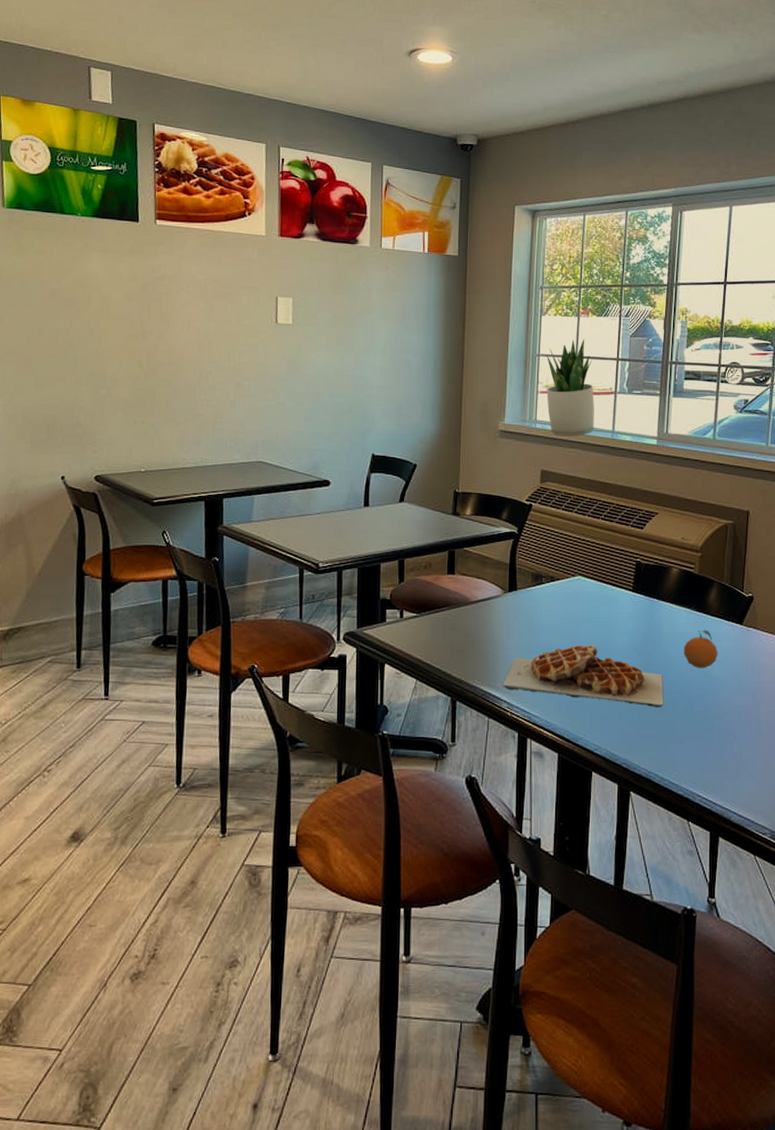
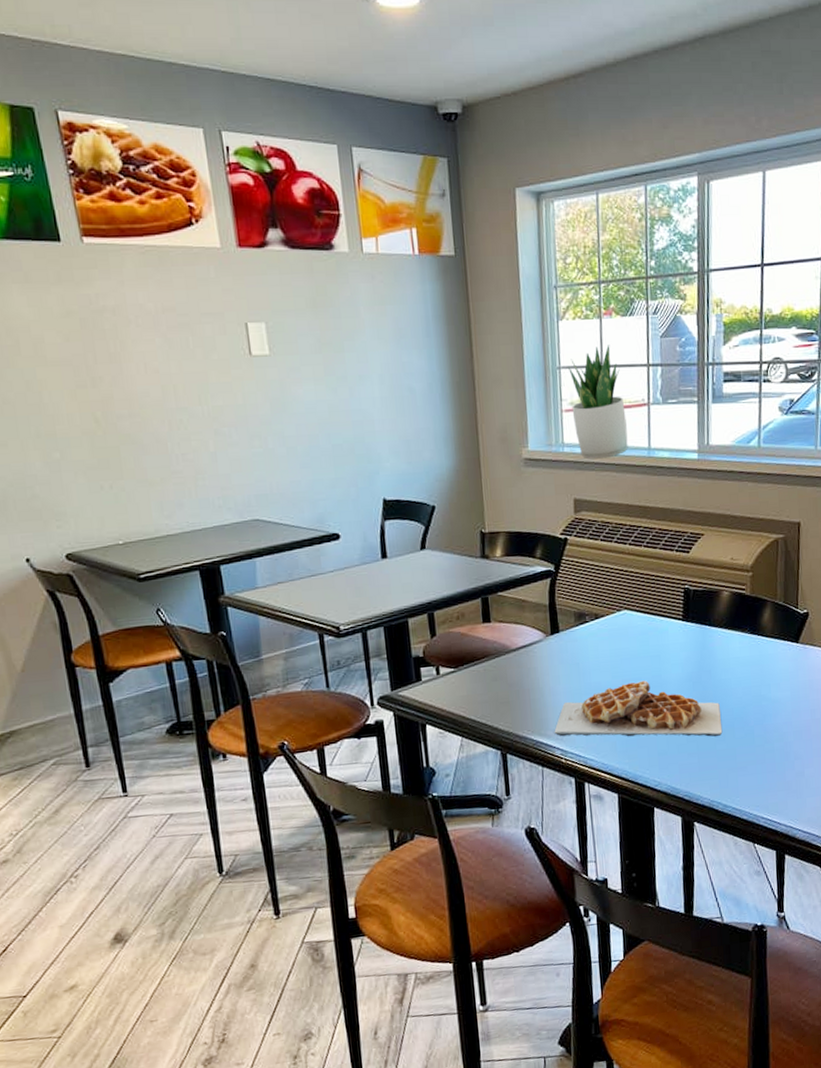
orange: present [684,630,719,669] -> none [739,652,776,693]

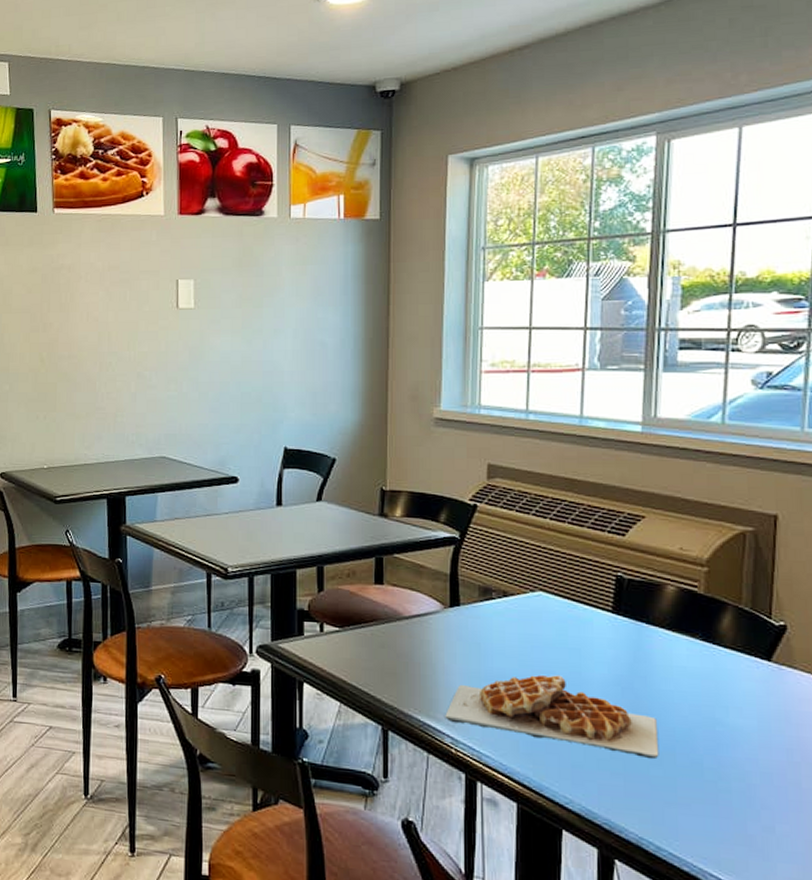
planter: present [568,345,628,459] -> none [492,306,556,424]

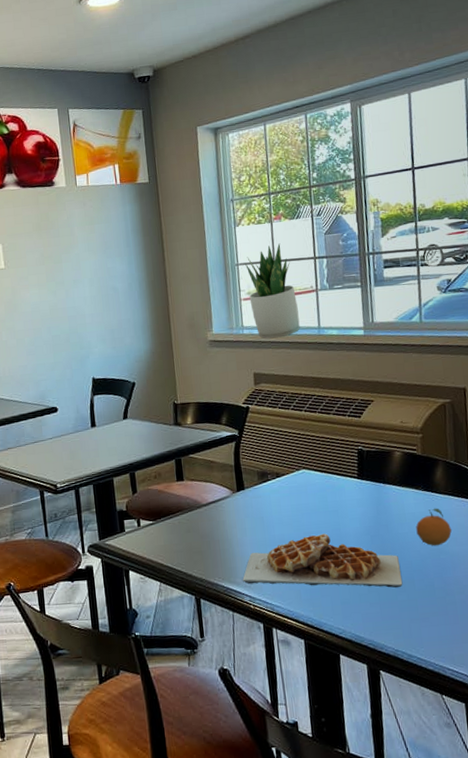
planter: none [492,306,556,424] -> present [245,243,300,339]
orange: none [686,665,737,714] -> present [416,508,452,546]

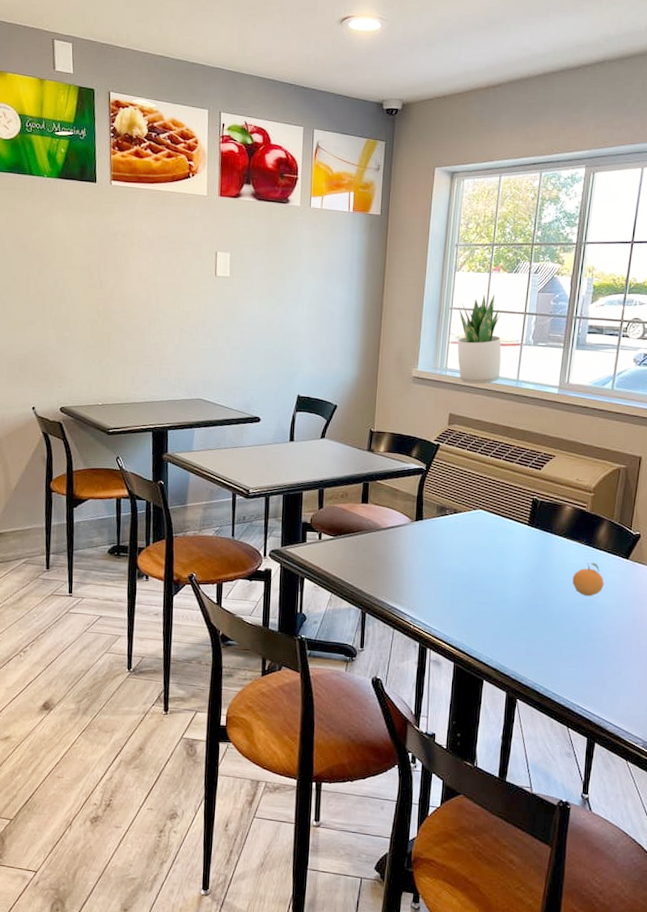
waffle: present [242,533,403,588] -> none [407,570,552,628]

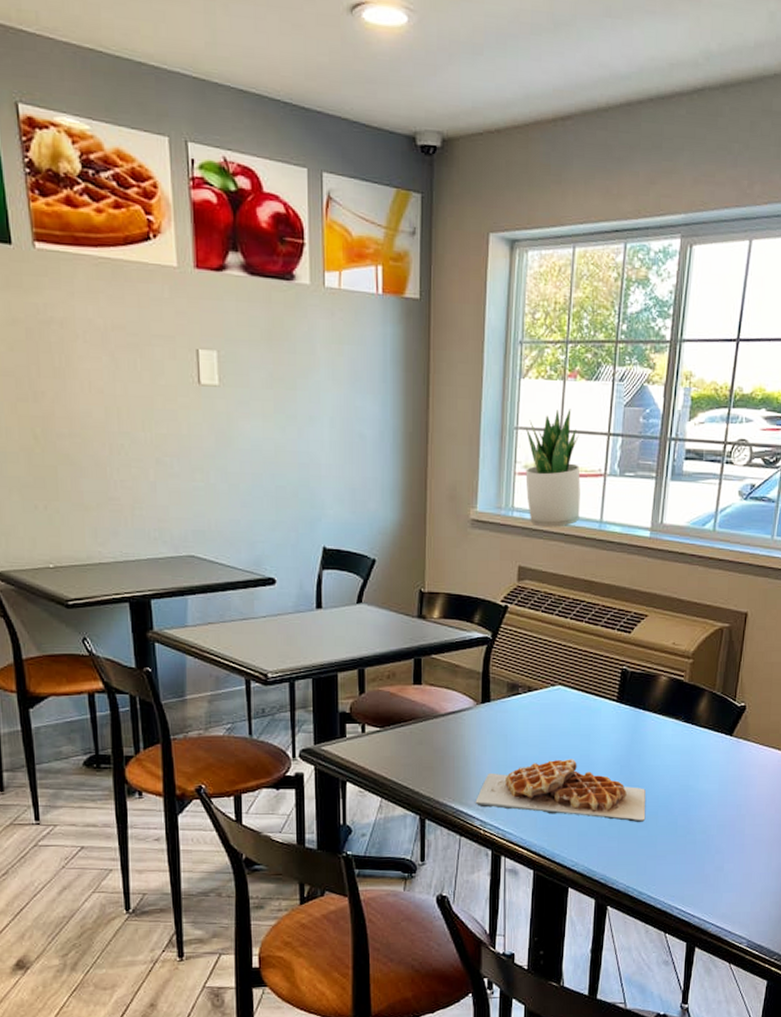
waffle: none [407,570,552,628] -> present [475,759,646,822]
orange: present [572,562,605,597] -> none [669,741,706,782]

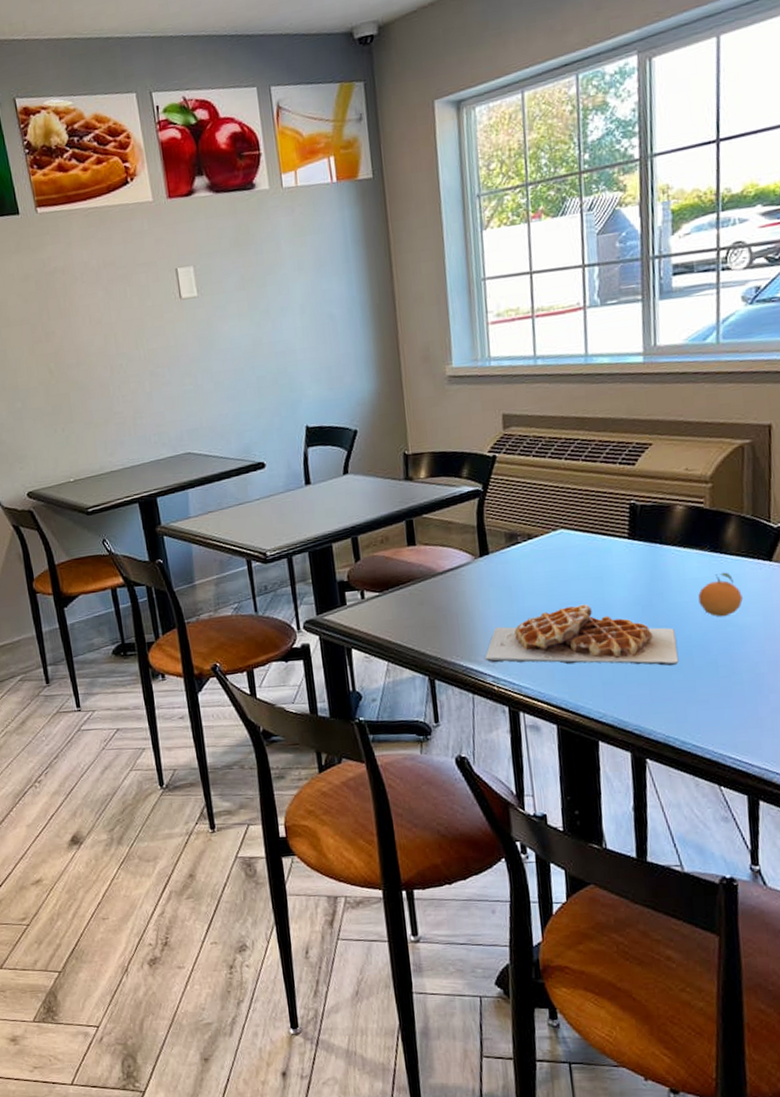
planter: present [525,409,581,527] -> none [494,249,562,372]
orange: none [669,741,706,782] -> present [698,572,744,617]

